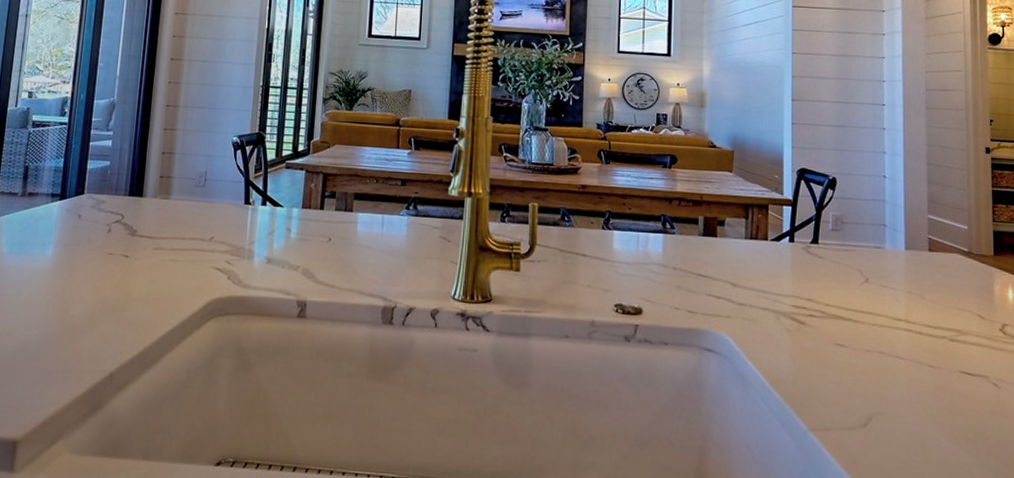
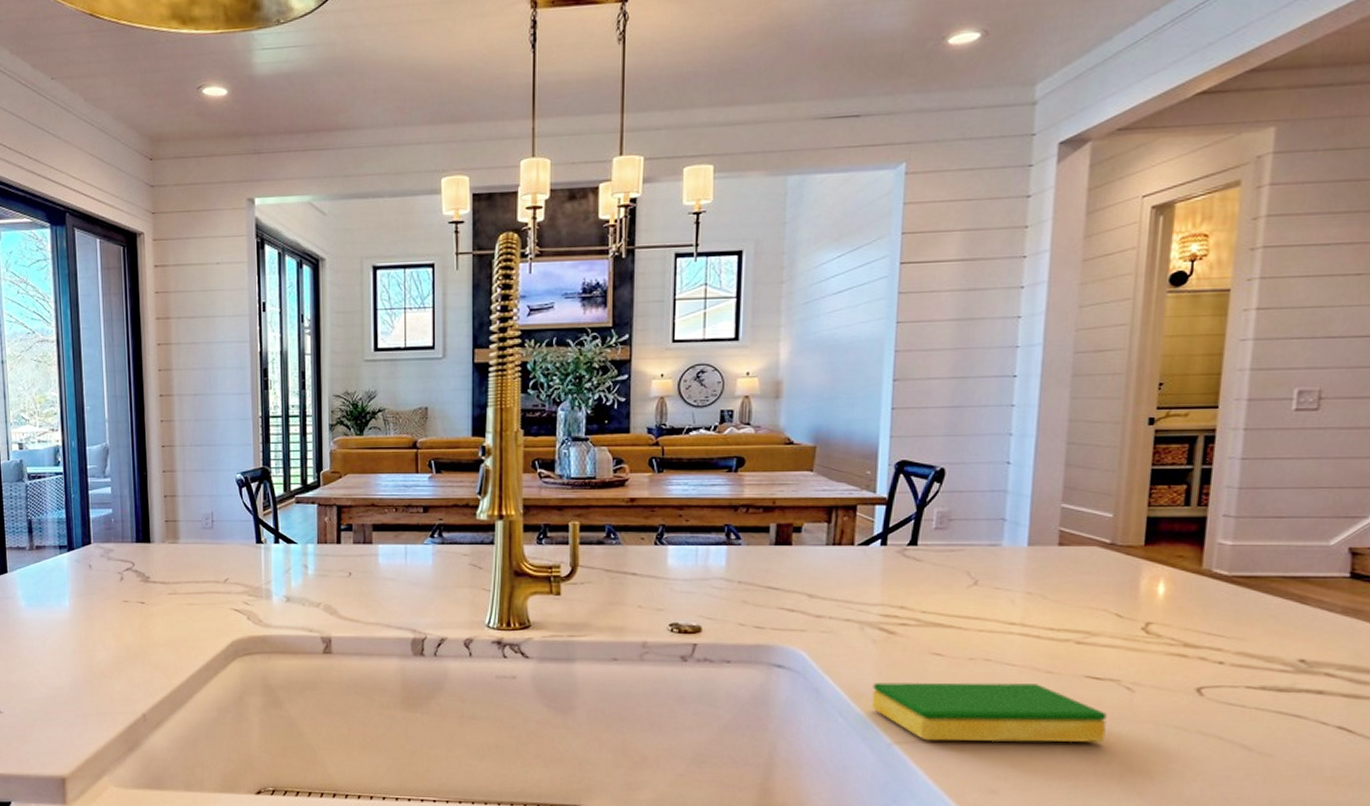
dish sponge: none [789,370,982,435] -> present [871,682,1107,743]

